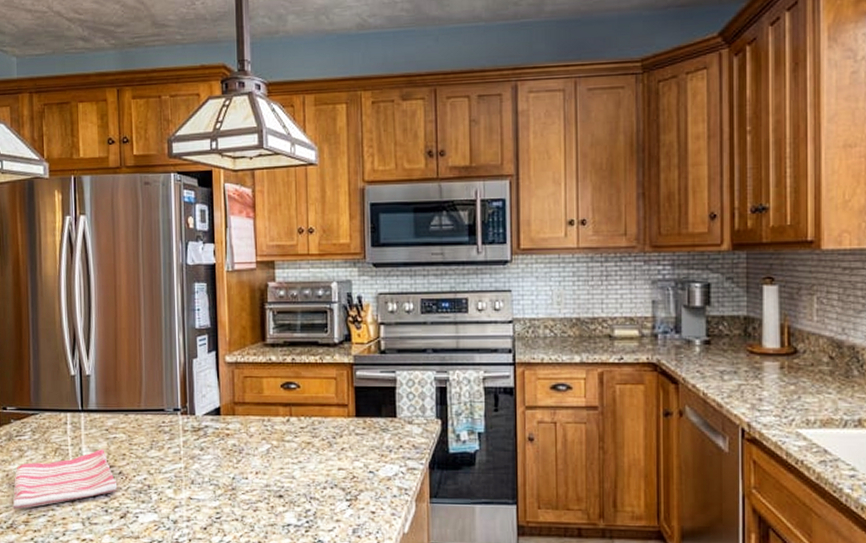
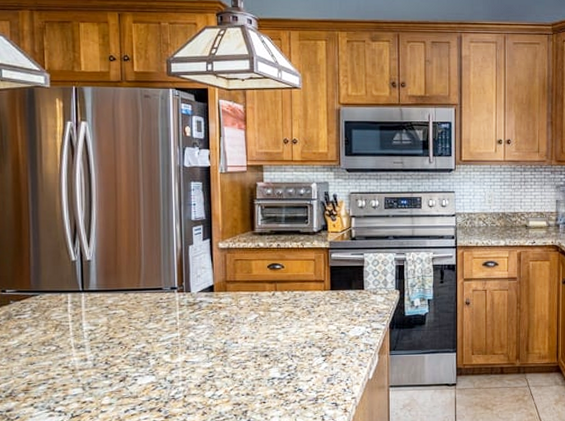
dish towel: present [12,448,116,509] -> none [12,323,116,379]

